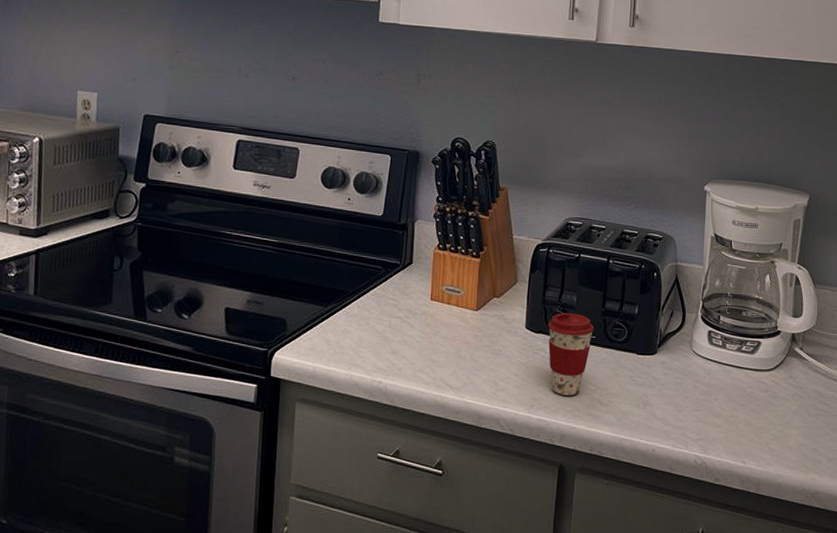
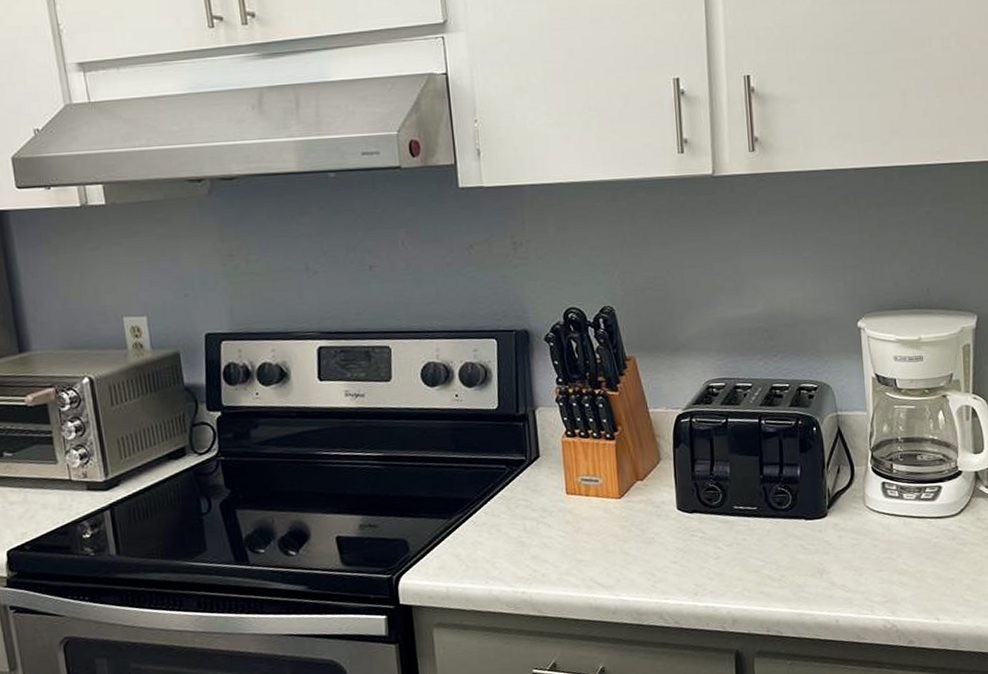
coffee cup: present [547,313,595,395] -> none [701,485,755,577]

